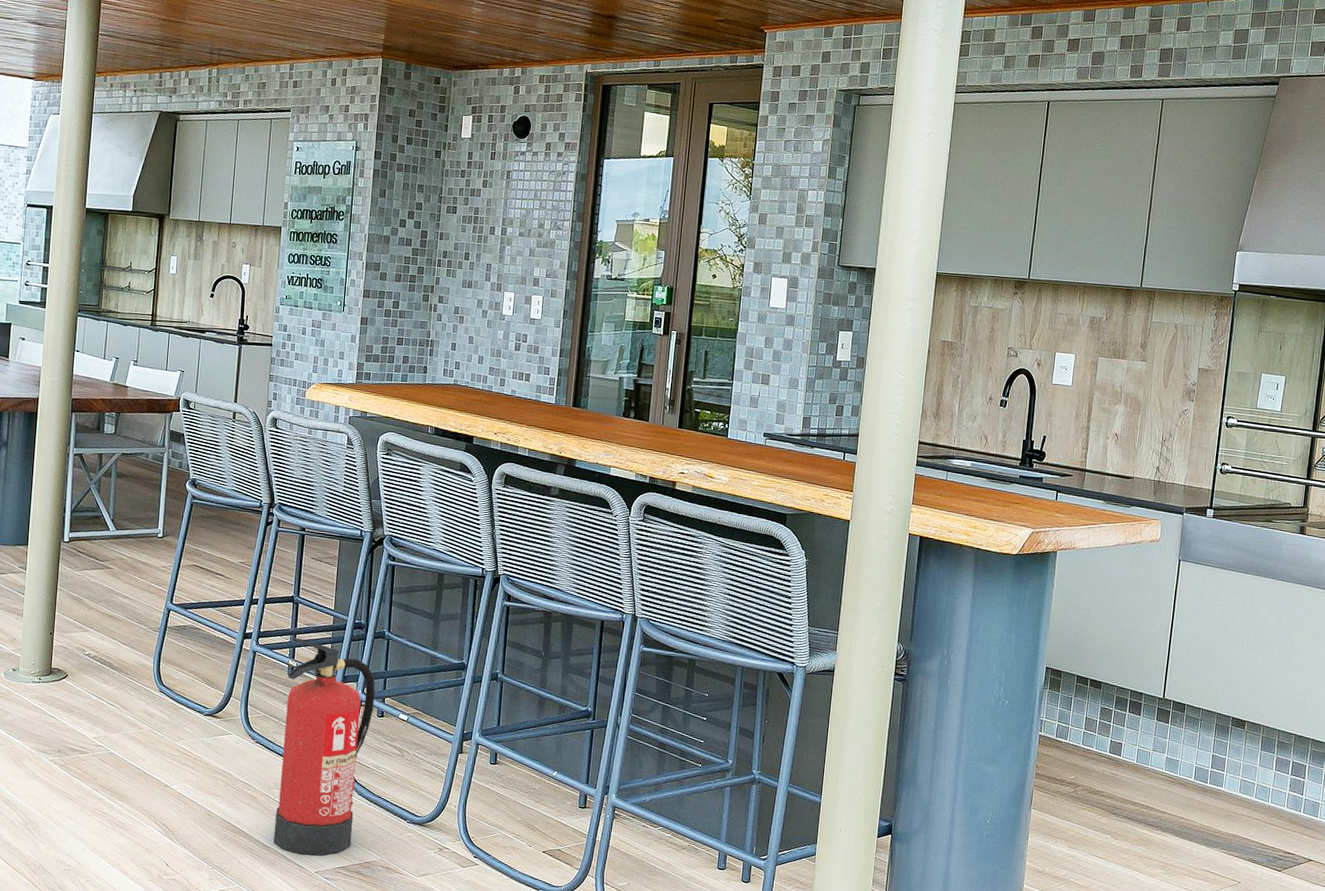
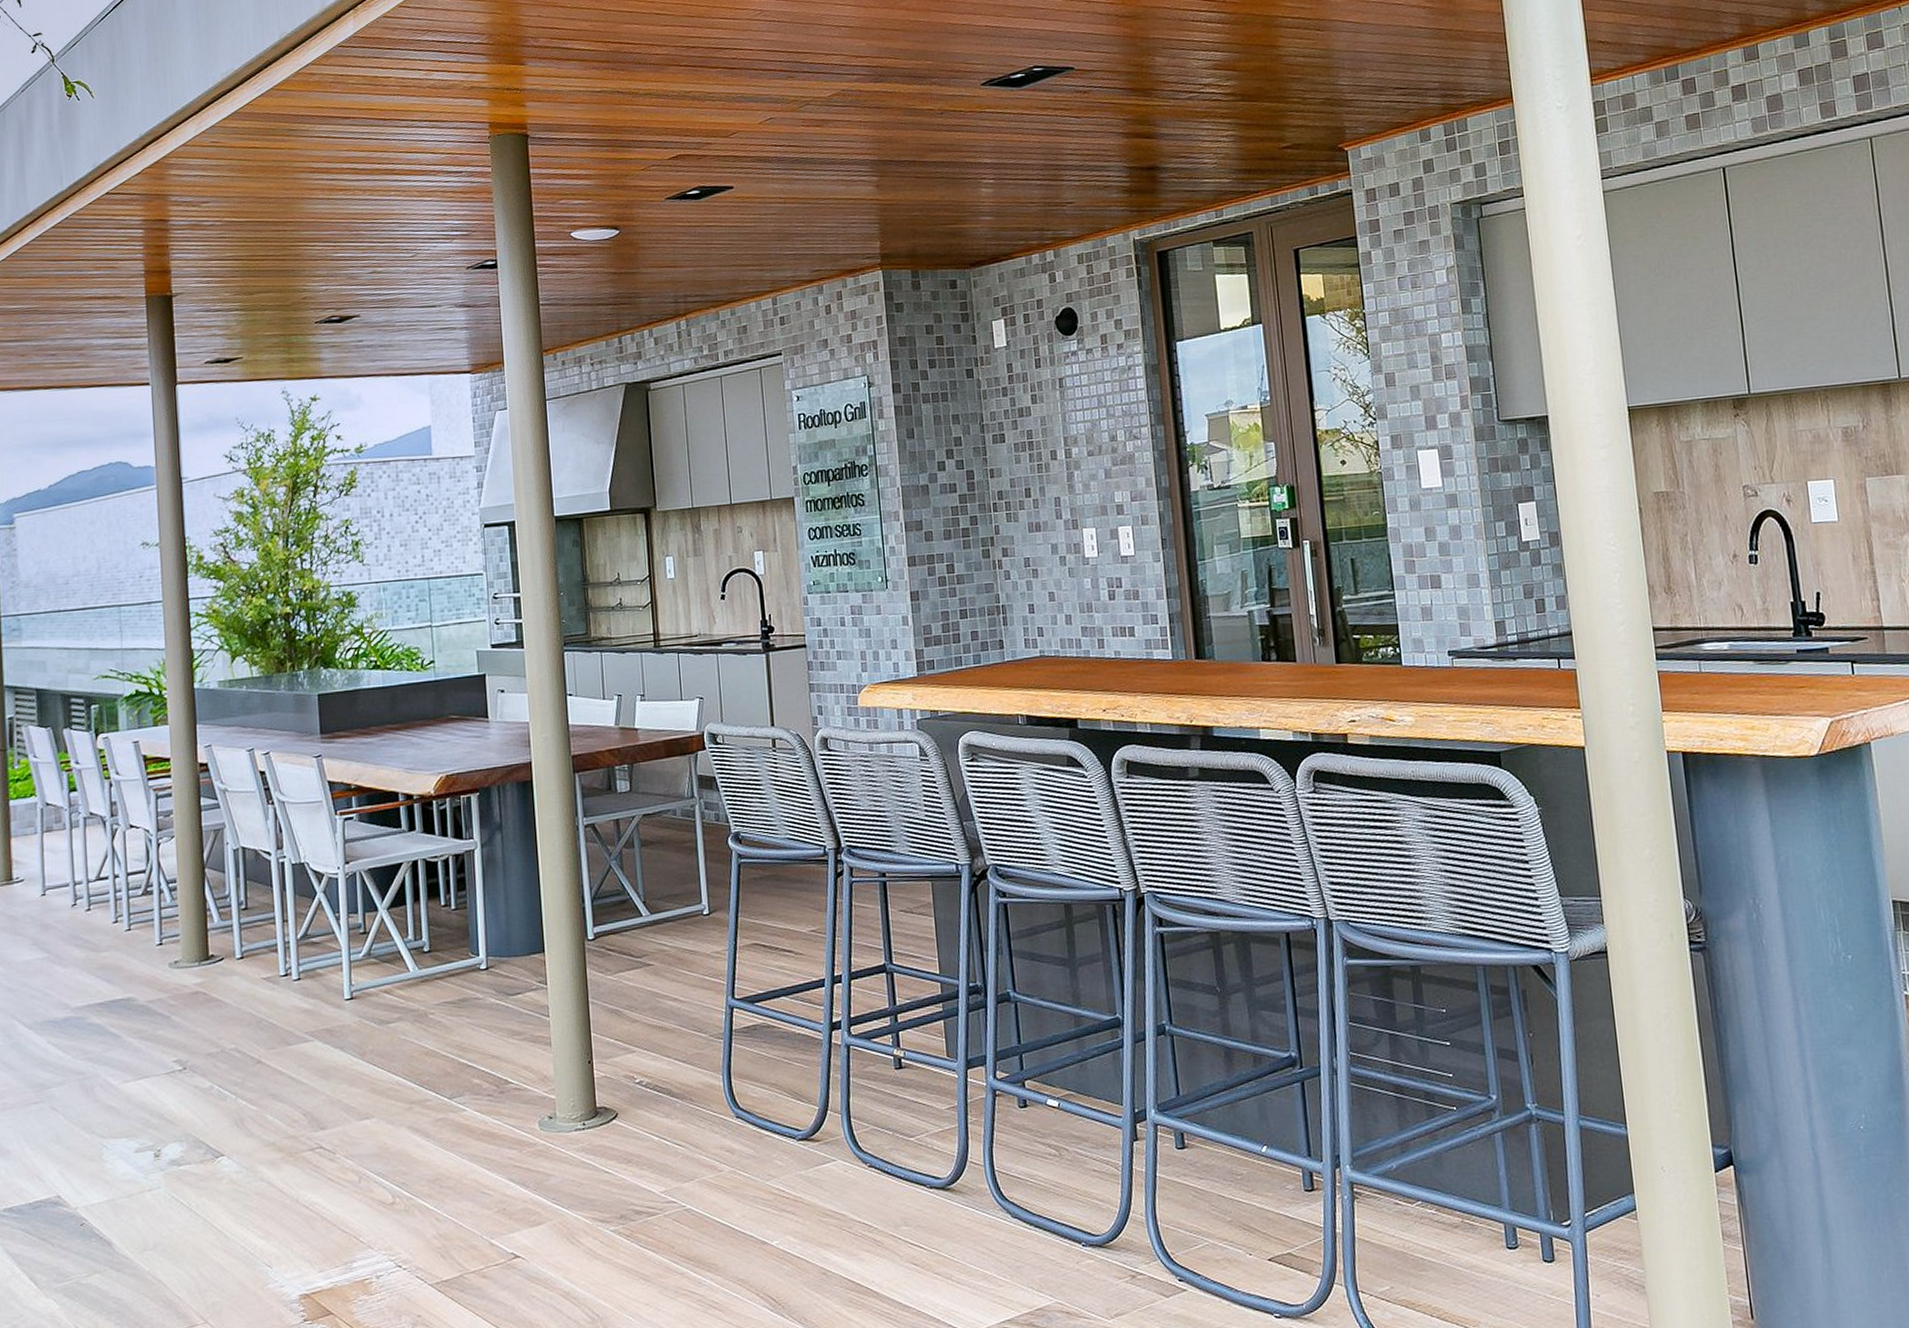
fire extinguisher: present [274,637,376,855] -> none [893,1018,1015,1311]

